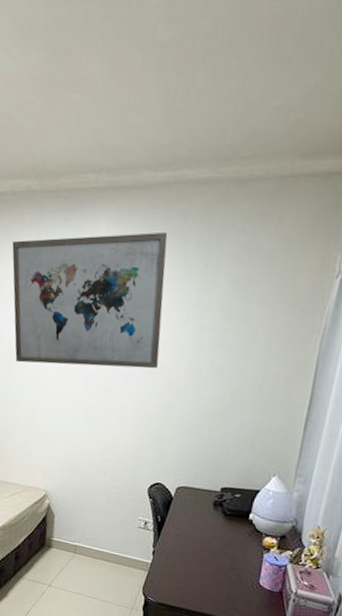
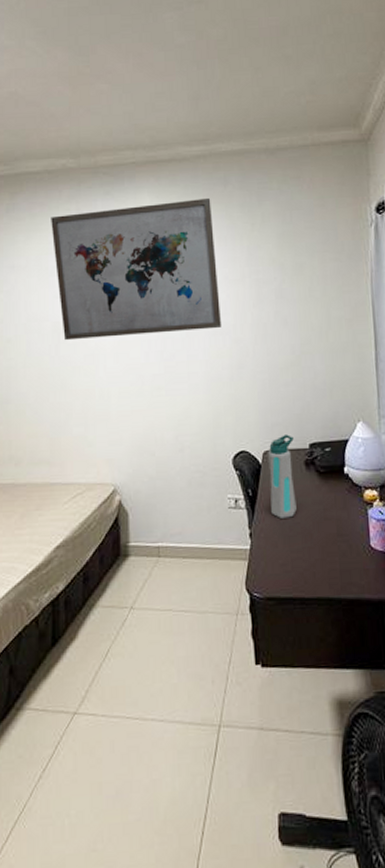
water bottle: none [175,475,207,546] -> present [268,434,297,518]

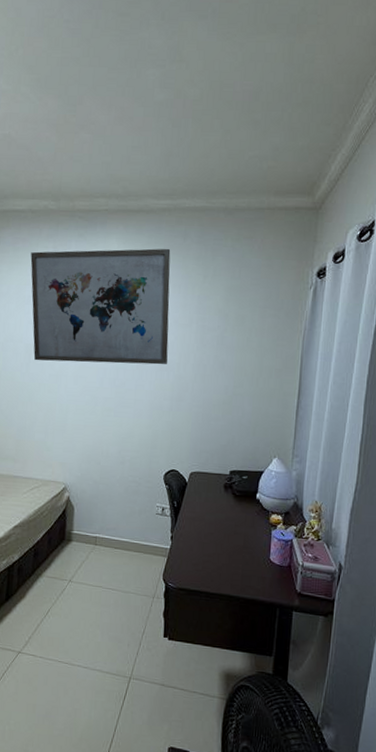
water bottle: present [268,434,297,518] -> none [191,461,217,529]

